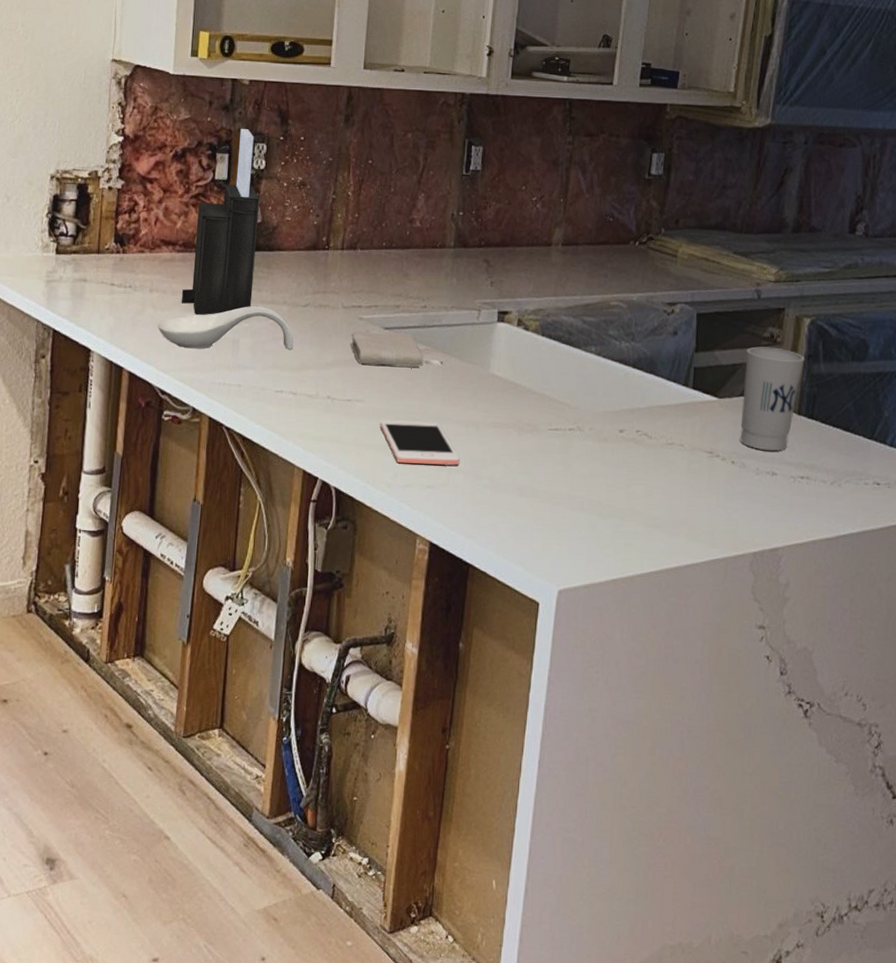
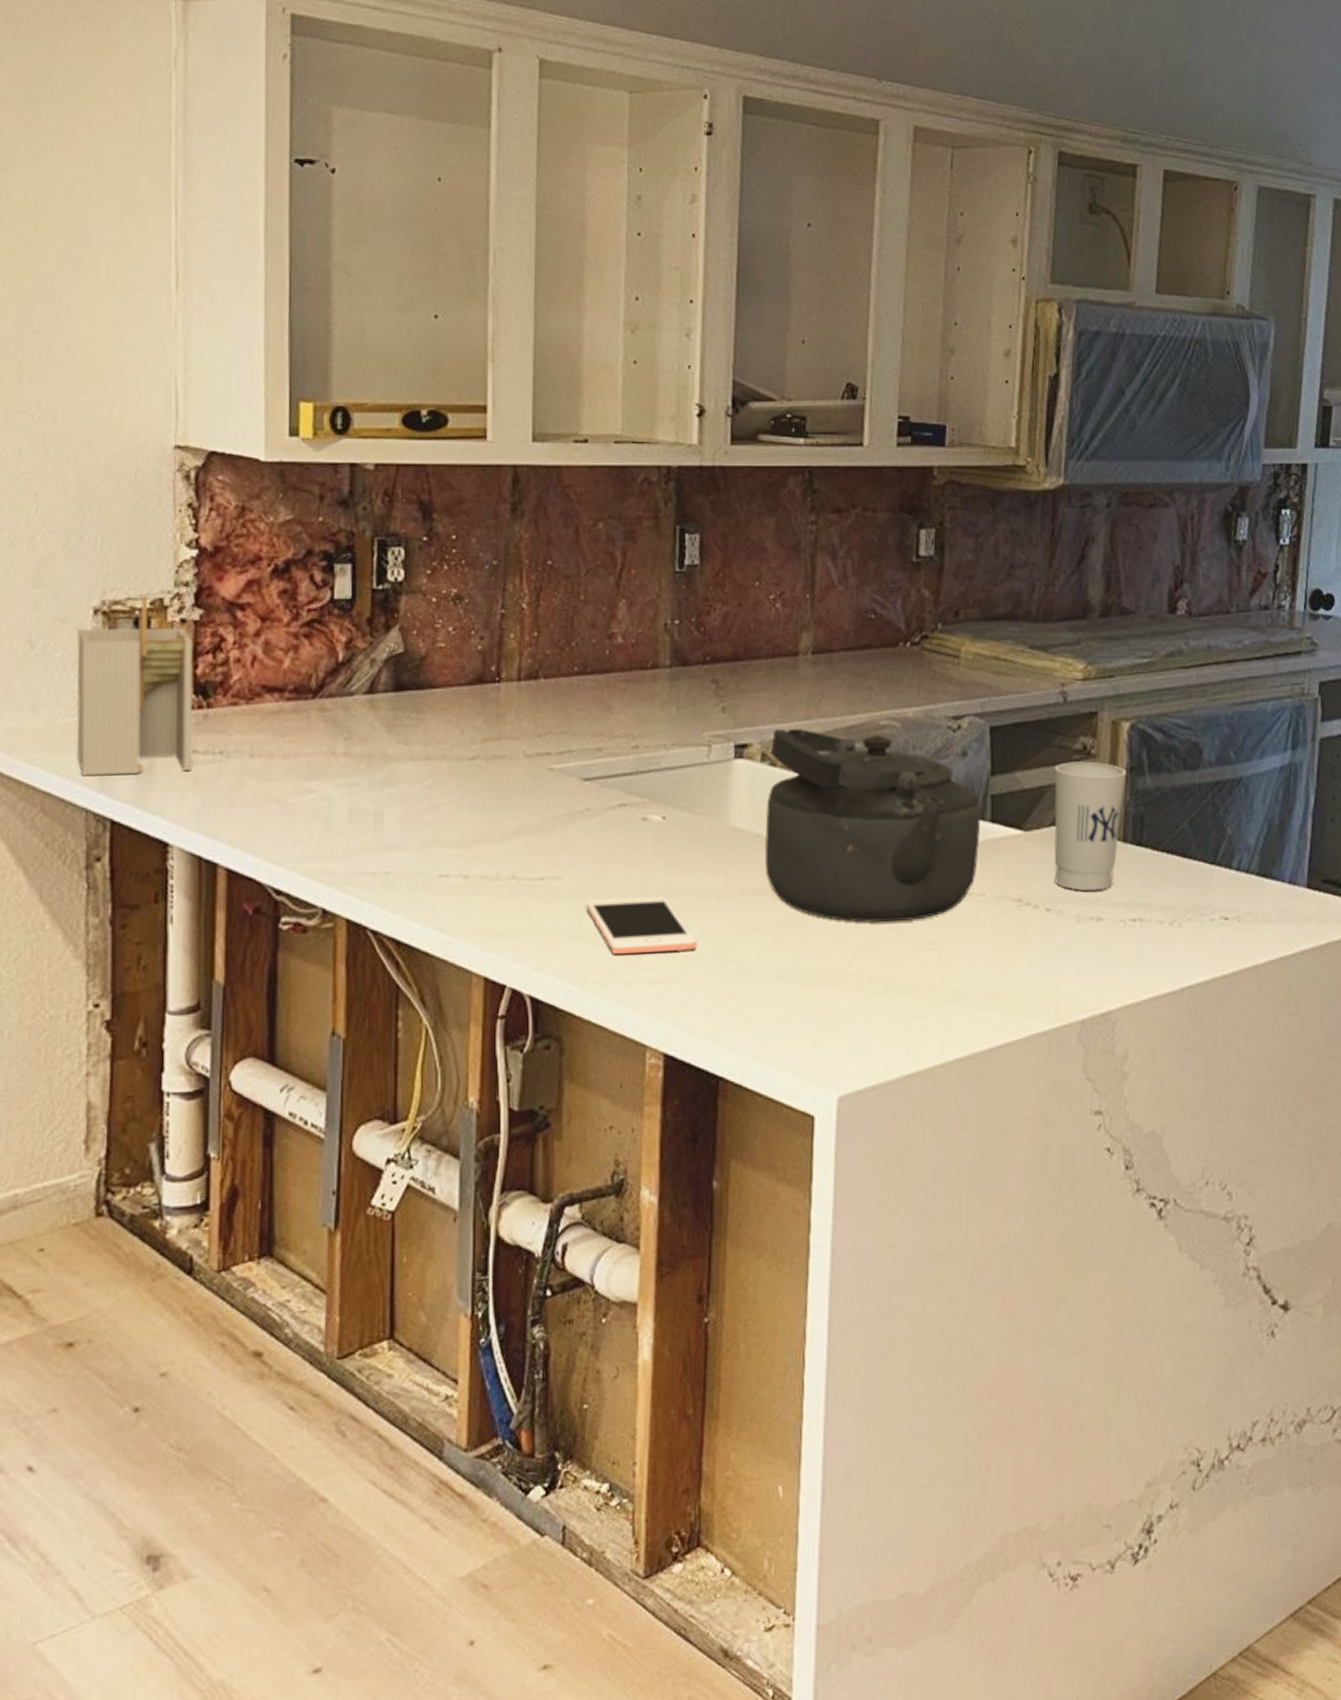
utensil holder: none [34,168,116,298] -> present [77,596,193,777]
spoon rest: present [158,306,294,351] -> none [265,764,460,830]
knife block: present [181,129,260,315] -> none [296,529,400,783]
washcloth: present [351,330,424,367] -> none [539,783,640,829]
kettle: none [515,301,686,461] -> present [765,728,982,923]

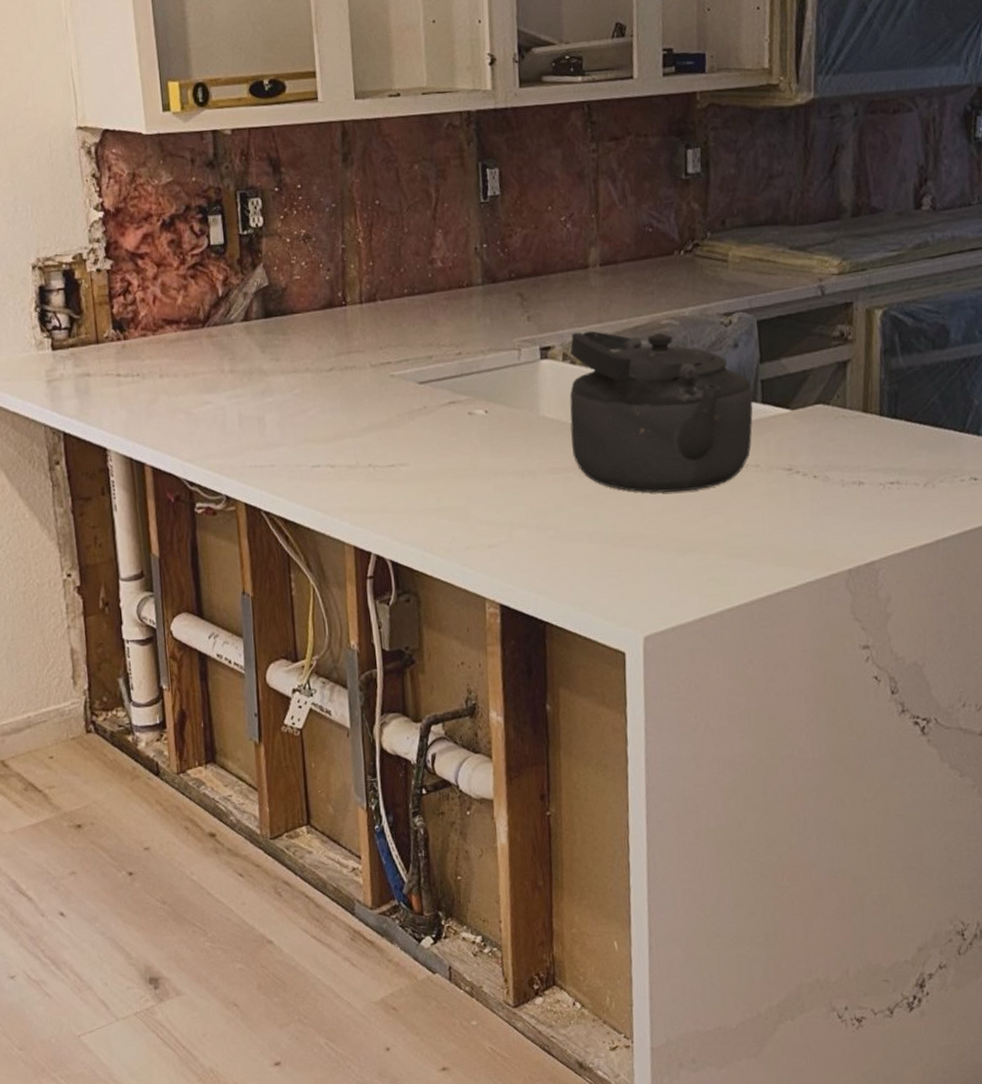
utensil holder: present [77,596,193,777] -> none [22,252,117,399]
cell phone: present [587,896,697,955] -> none [429,477,520,526]
cup: present [1054,761,1127,892] -> none [816,346,881,460]

